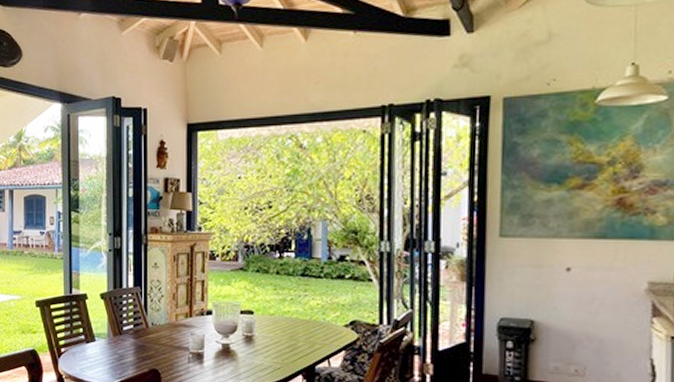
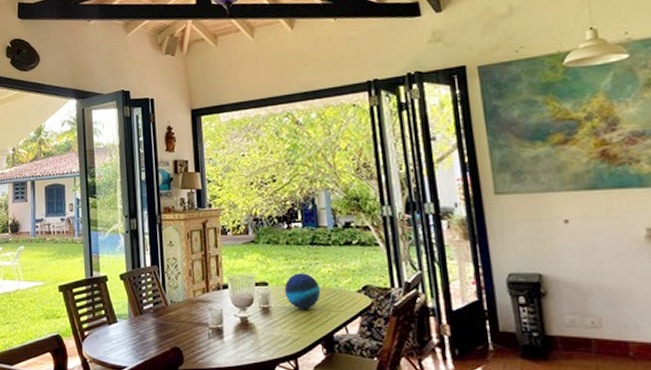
decorative orb: none [270,303,307,340] -> present [284,273,321,309]

